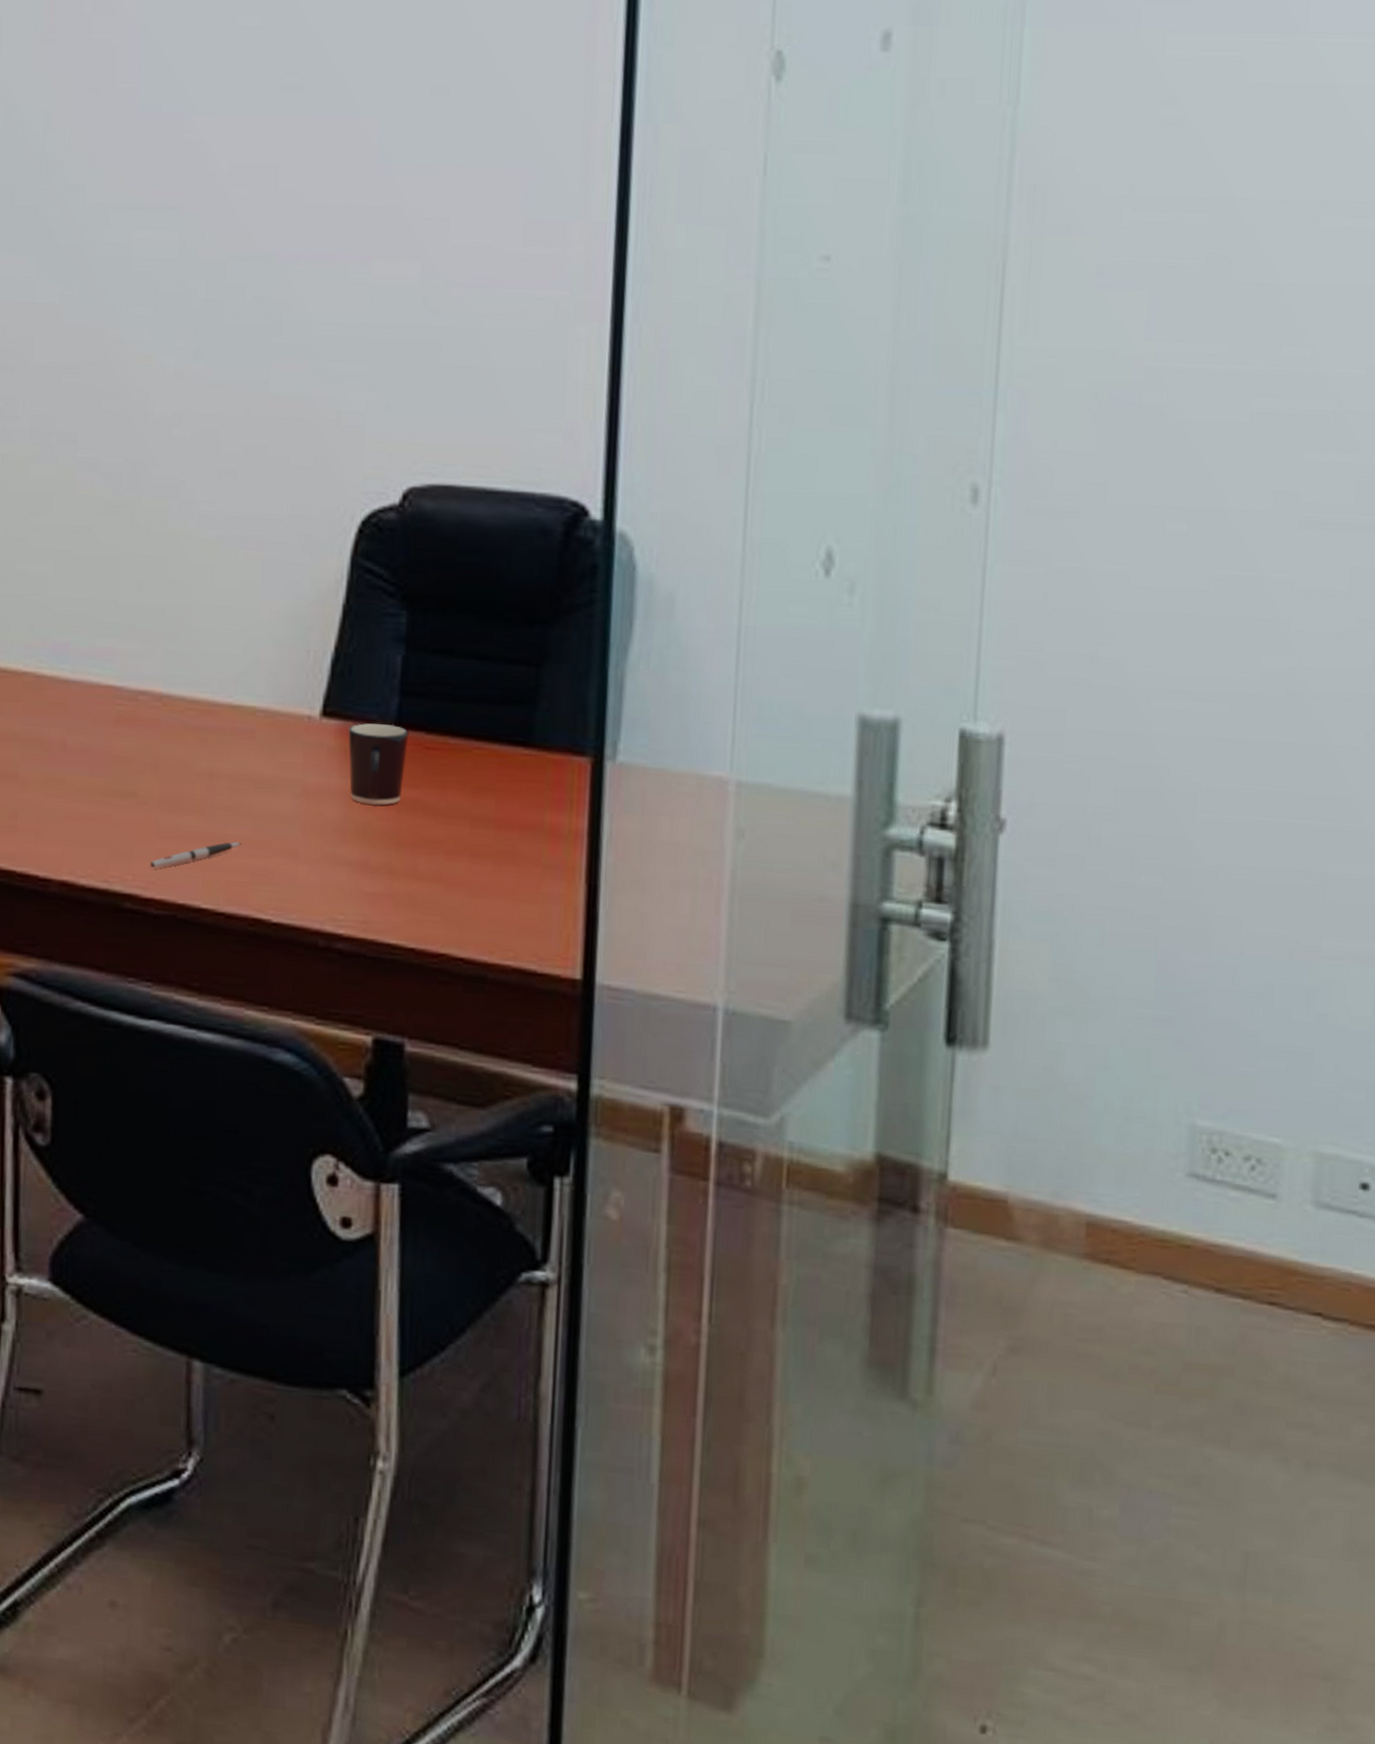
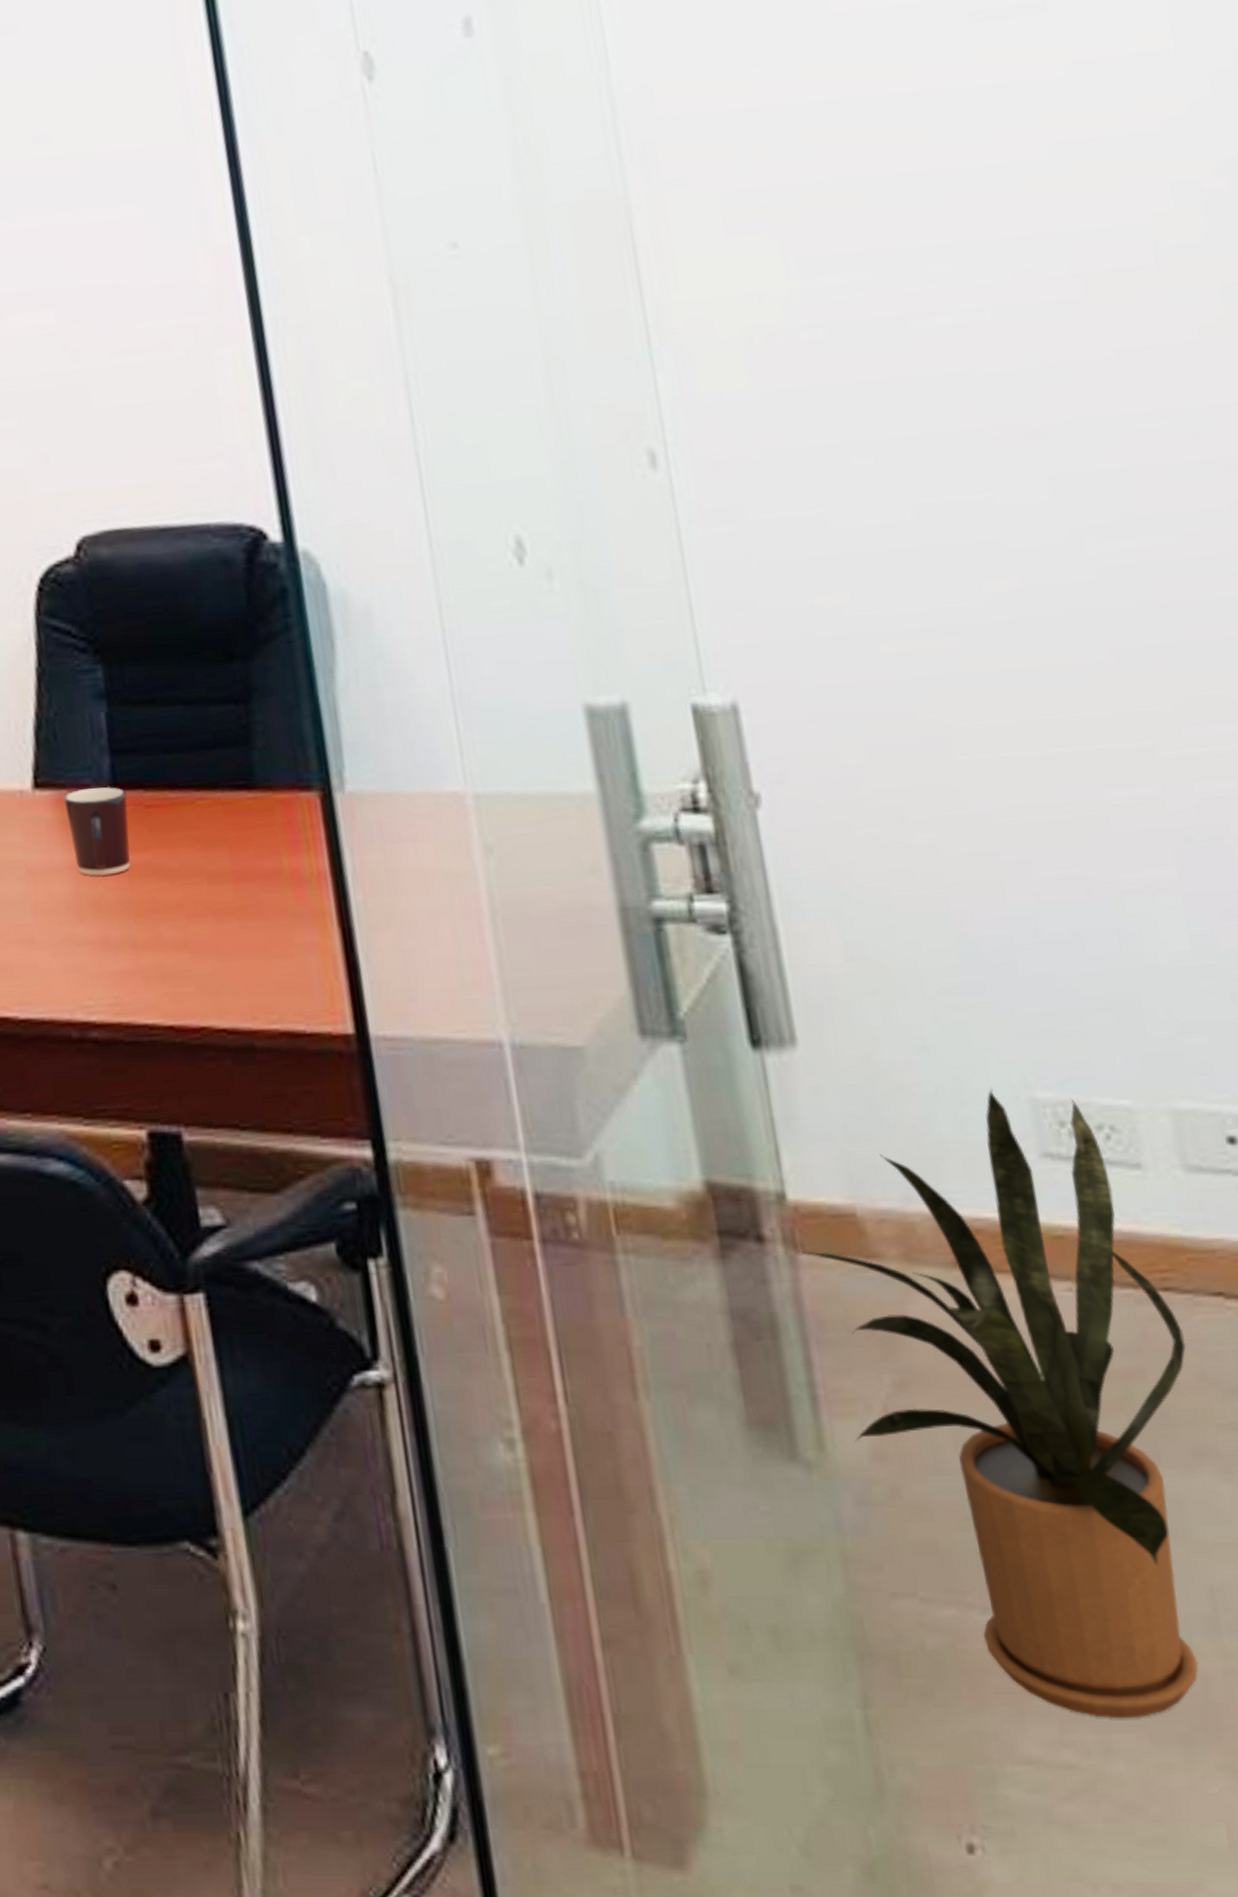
house plant: none [947,1110,1278,1648] -> present [797,1088,1199,1719]

